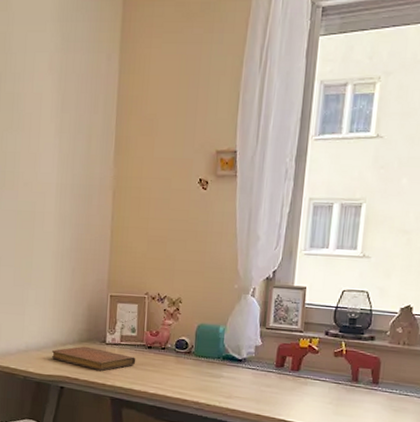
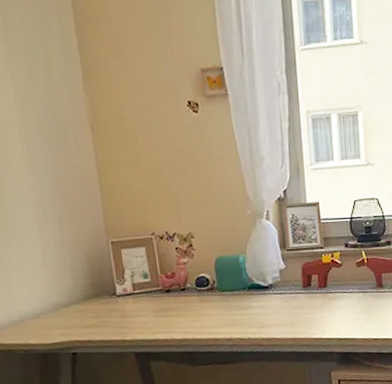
notebook: present [51,346,136,371] -> none [53,302,156,327]

